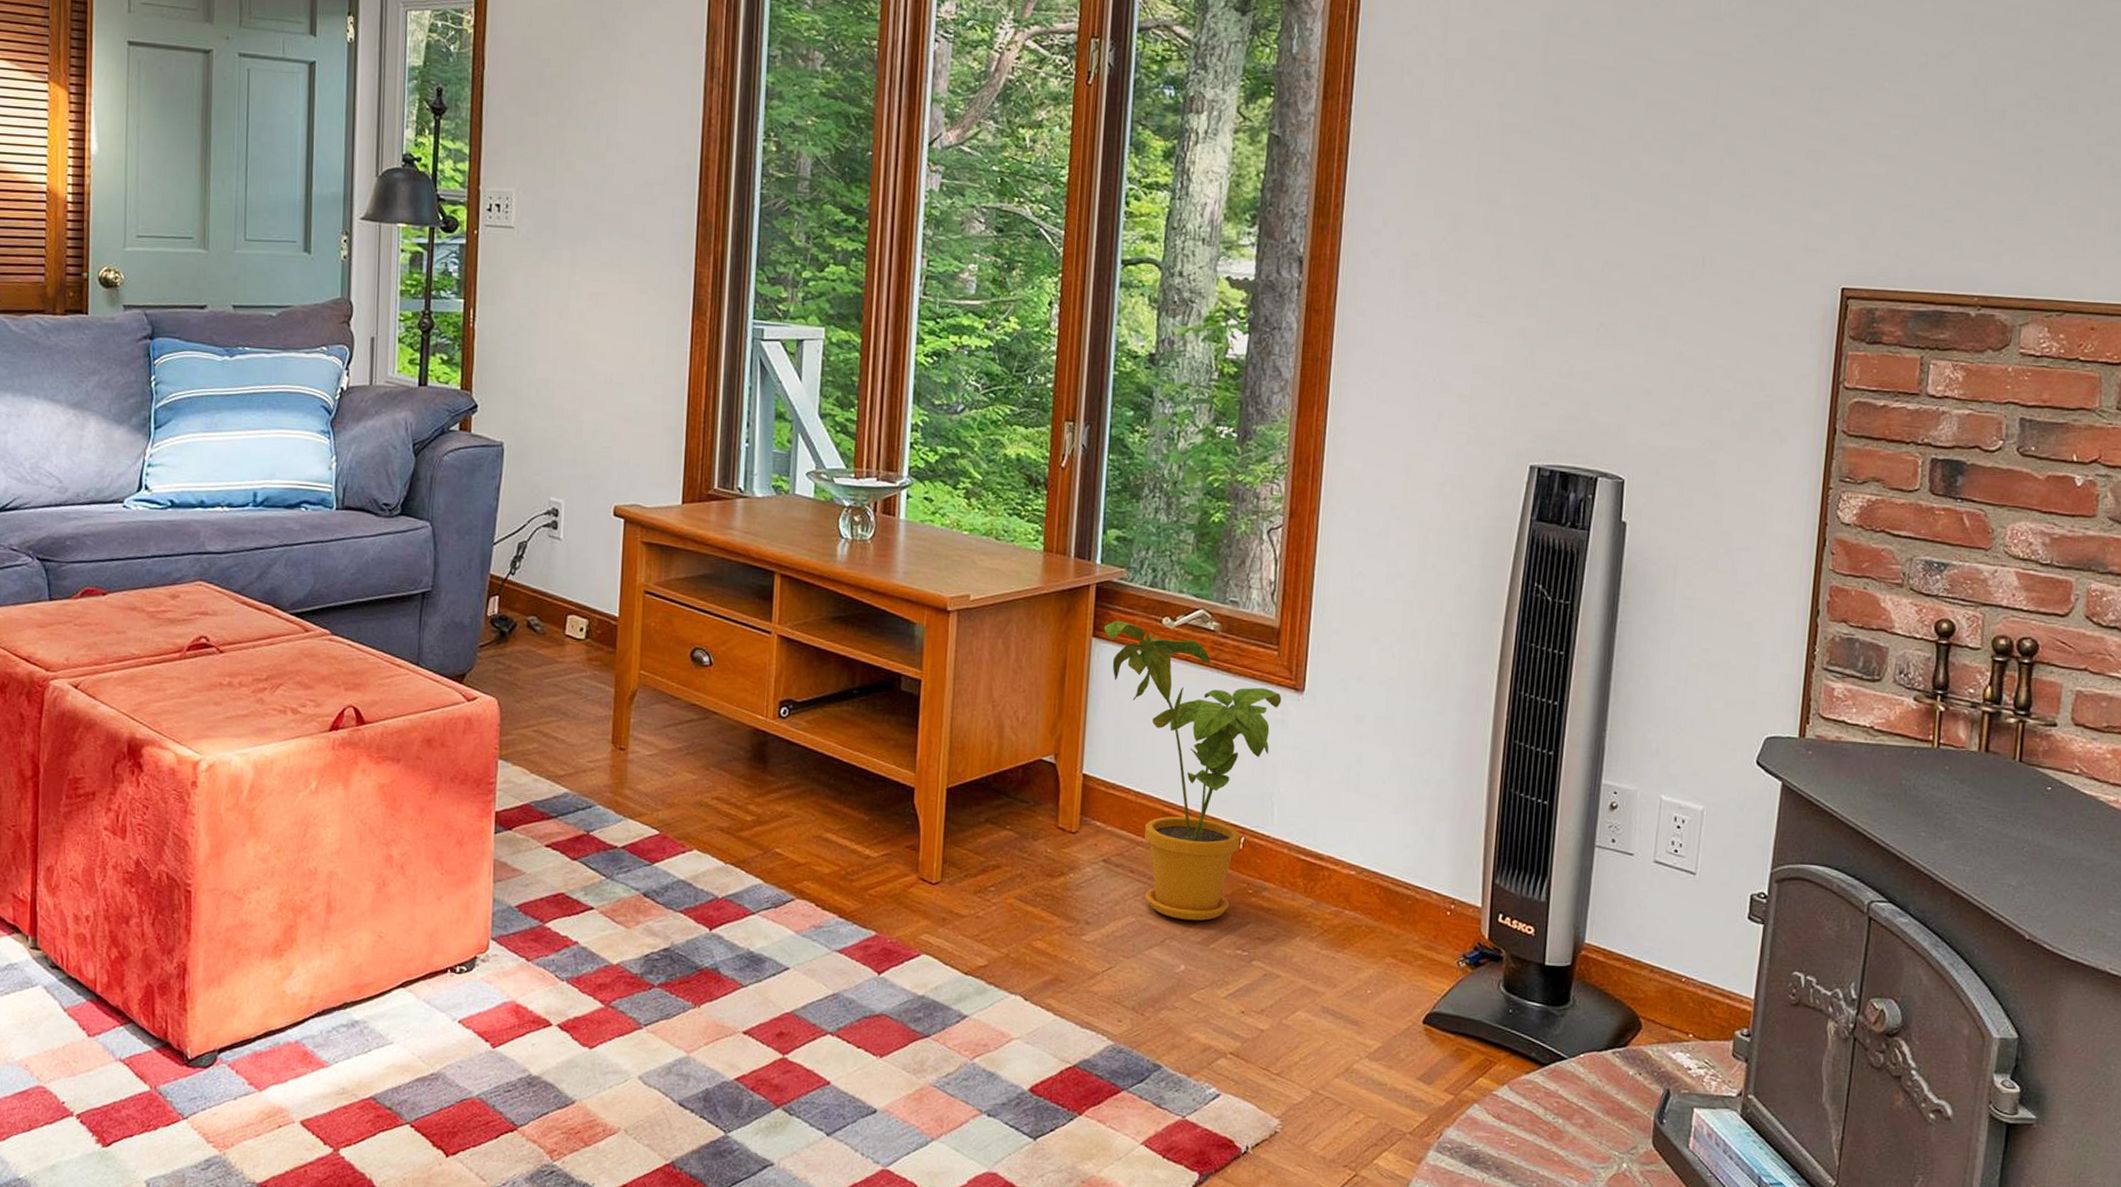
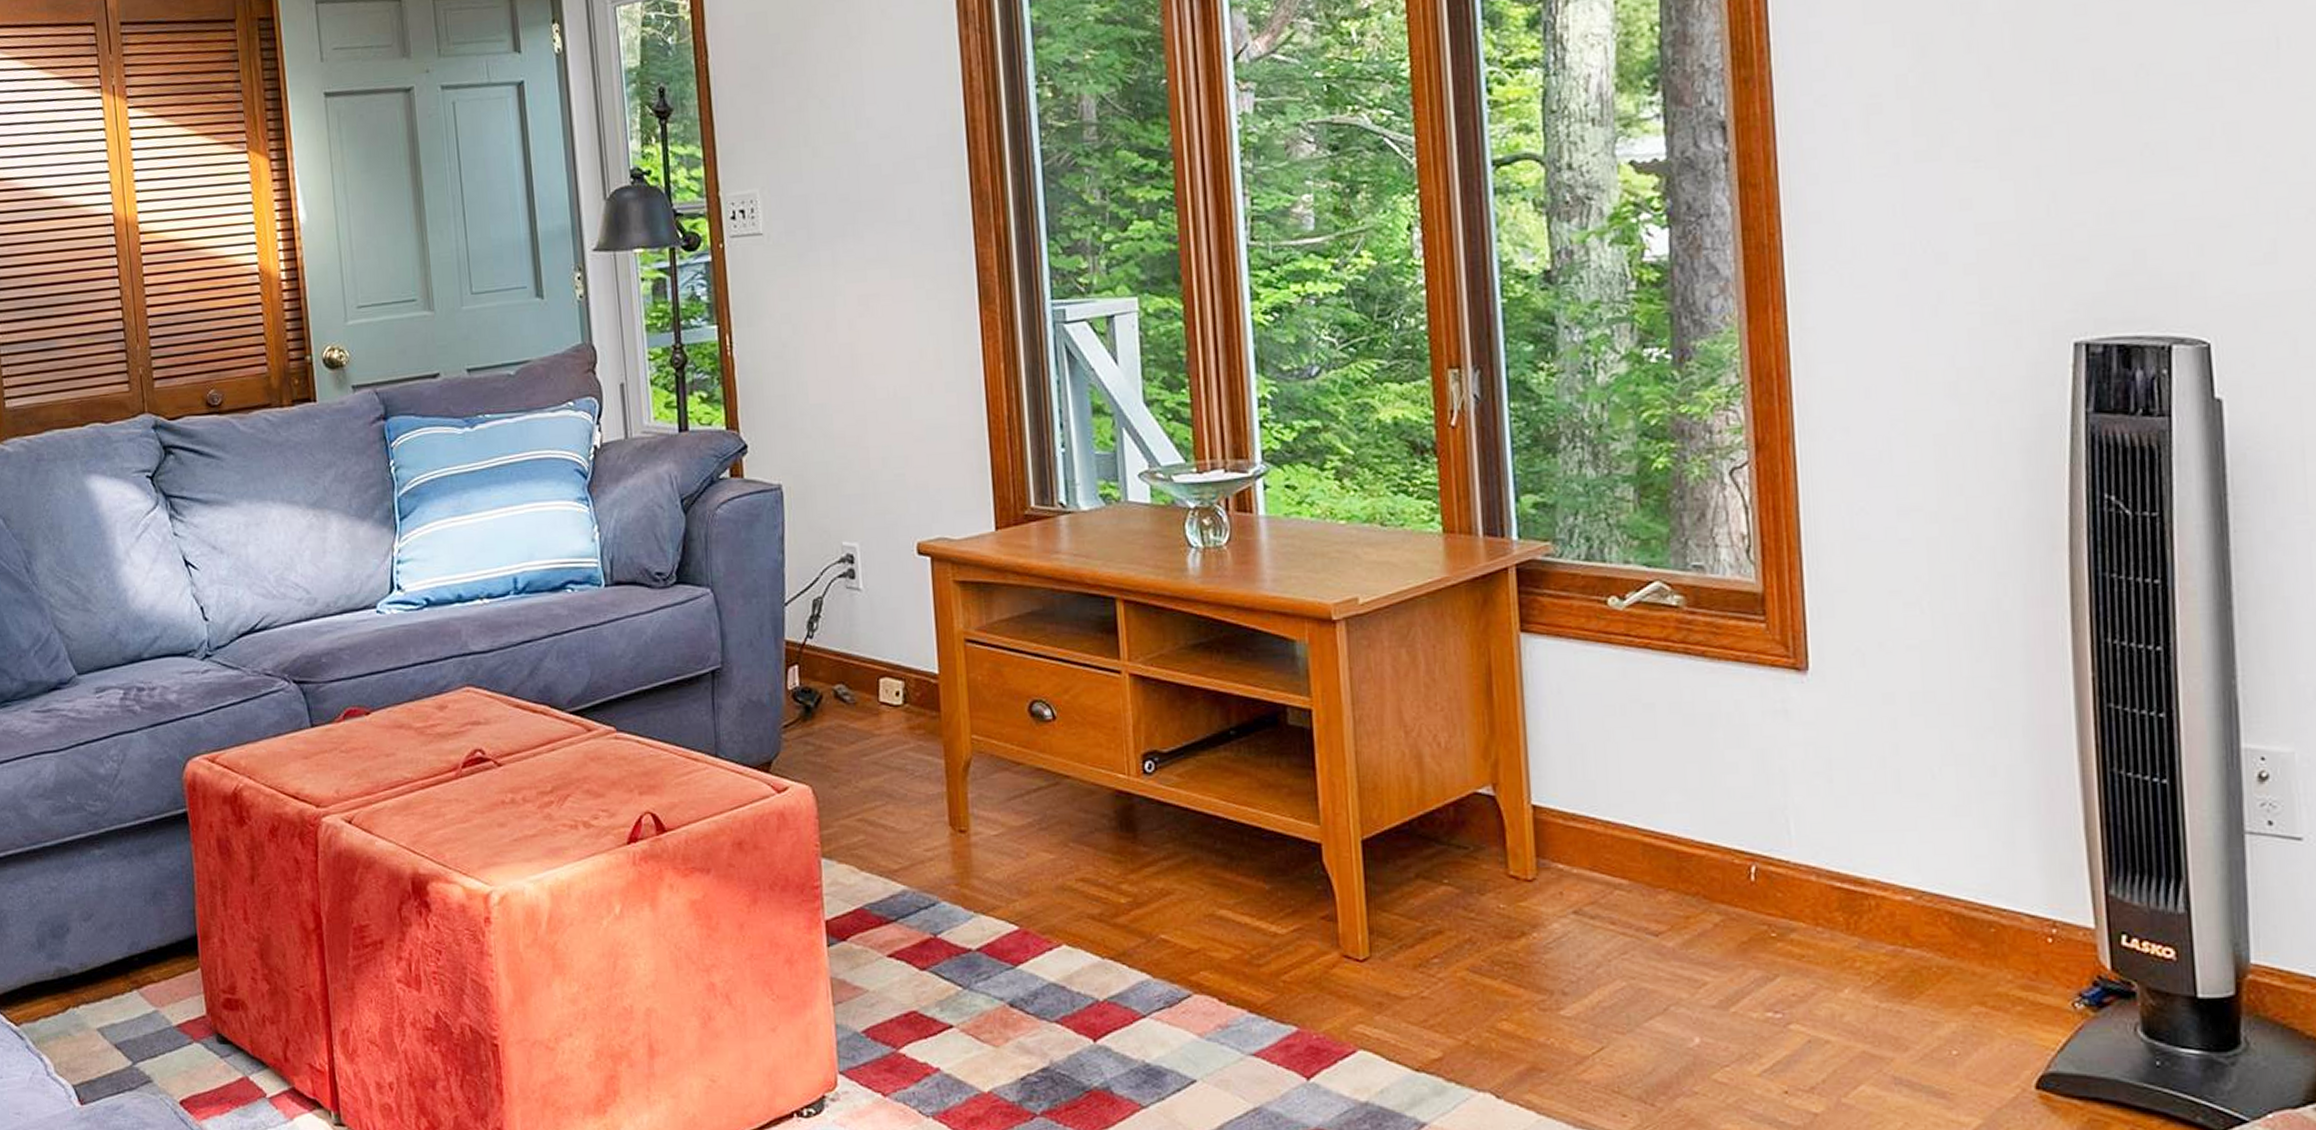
house plant: present [1103,621,1282,921] -> none [1532,608,1780,979]

